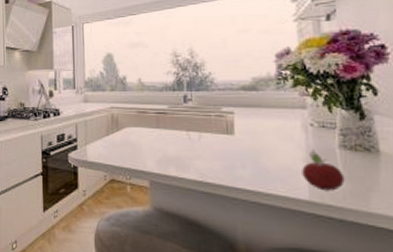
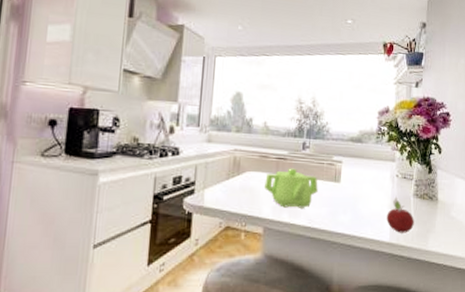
teapot: none [146,122,207,162] -> present [264,168,318,208]

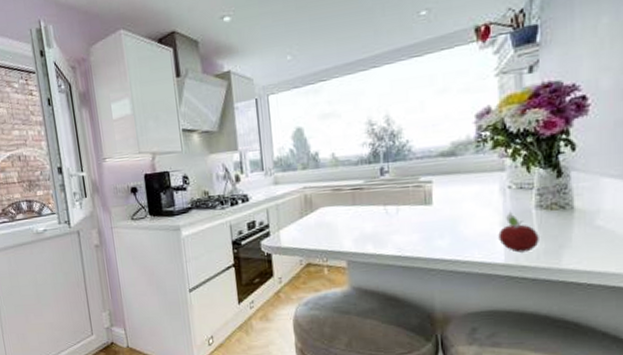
teapot: present [264,168,318,208] -> none [341,197,405,239]

